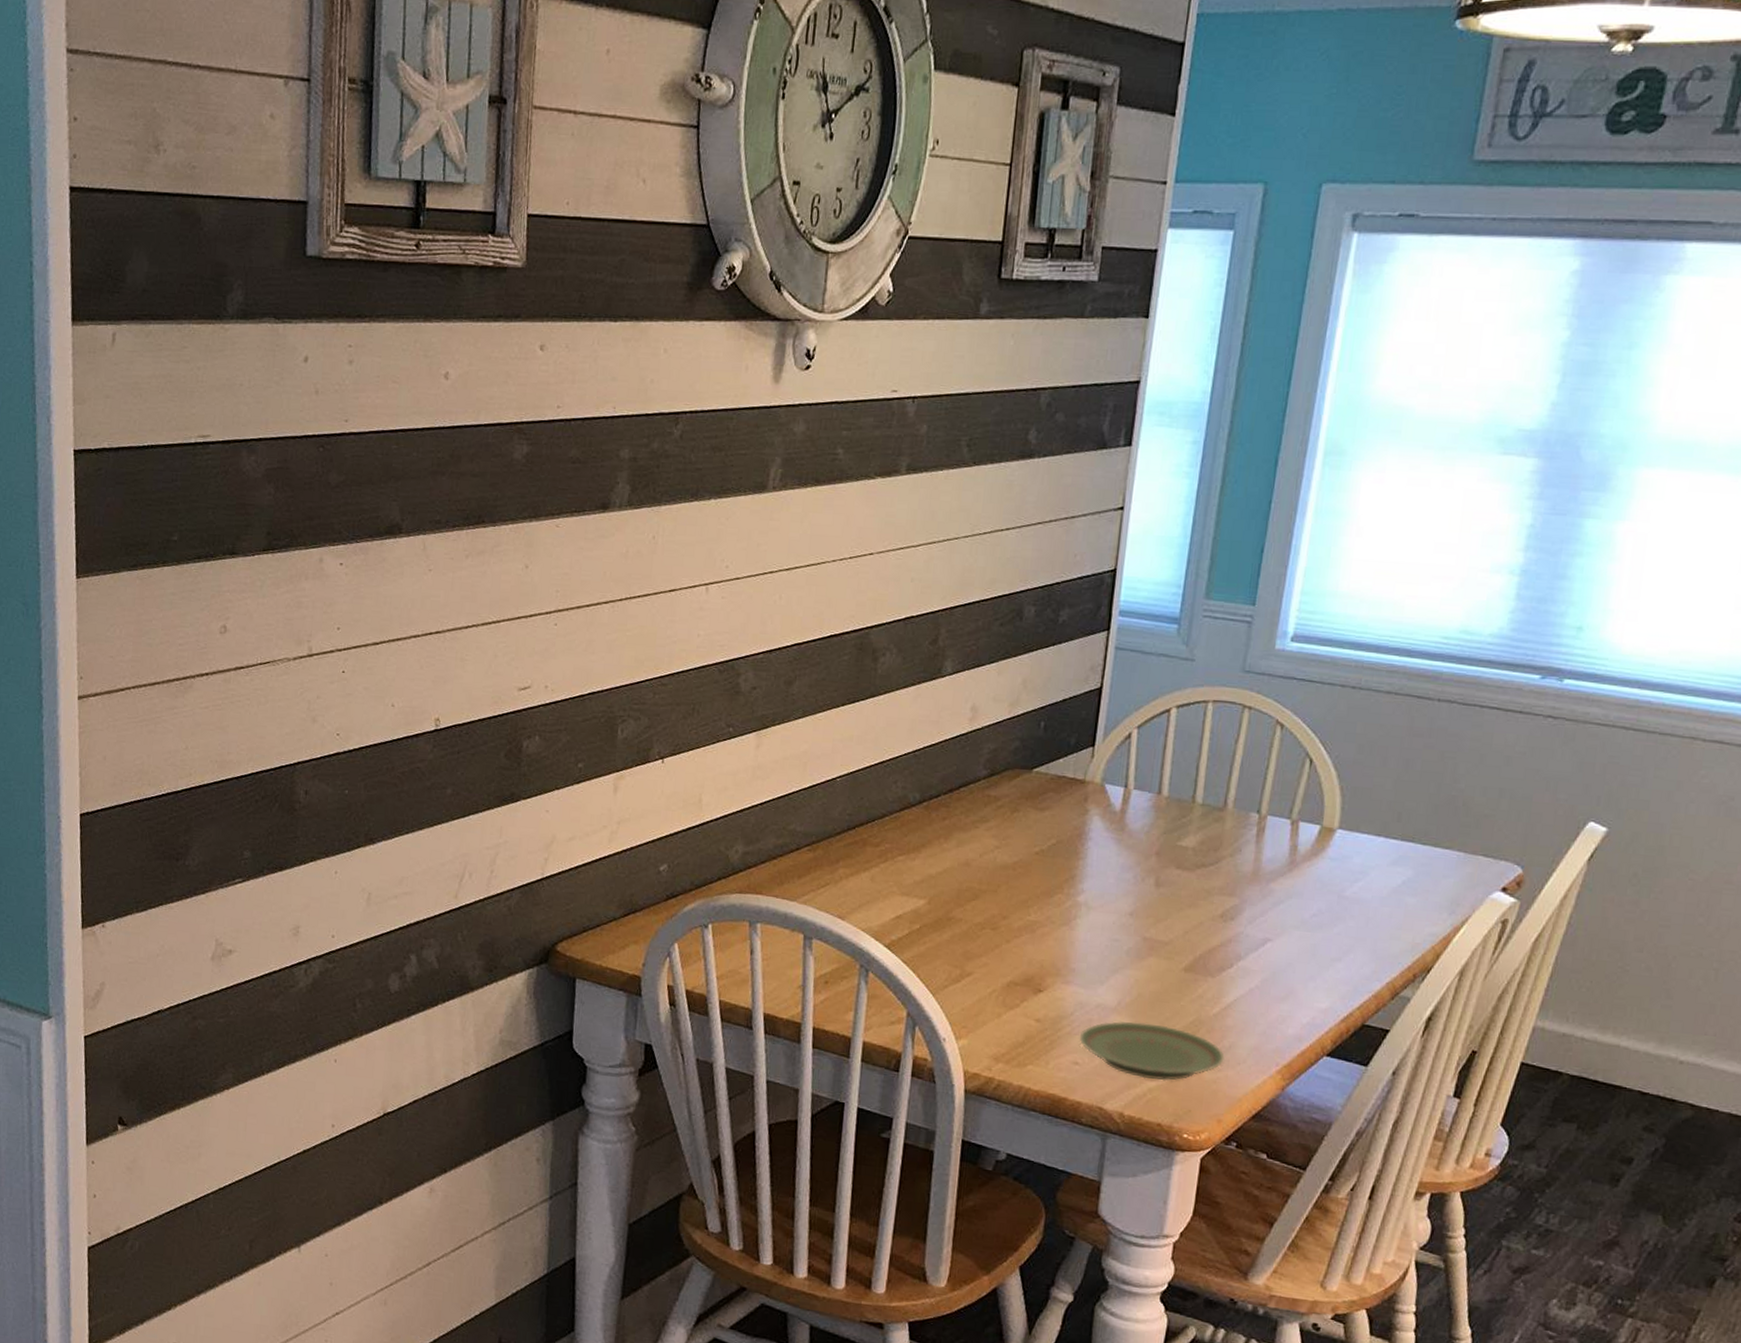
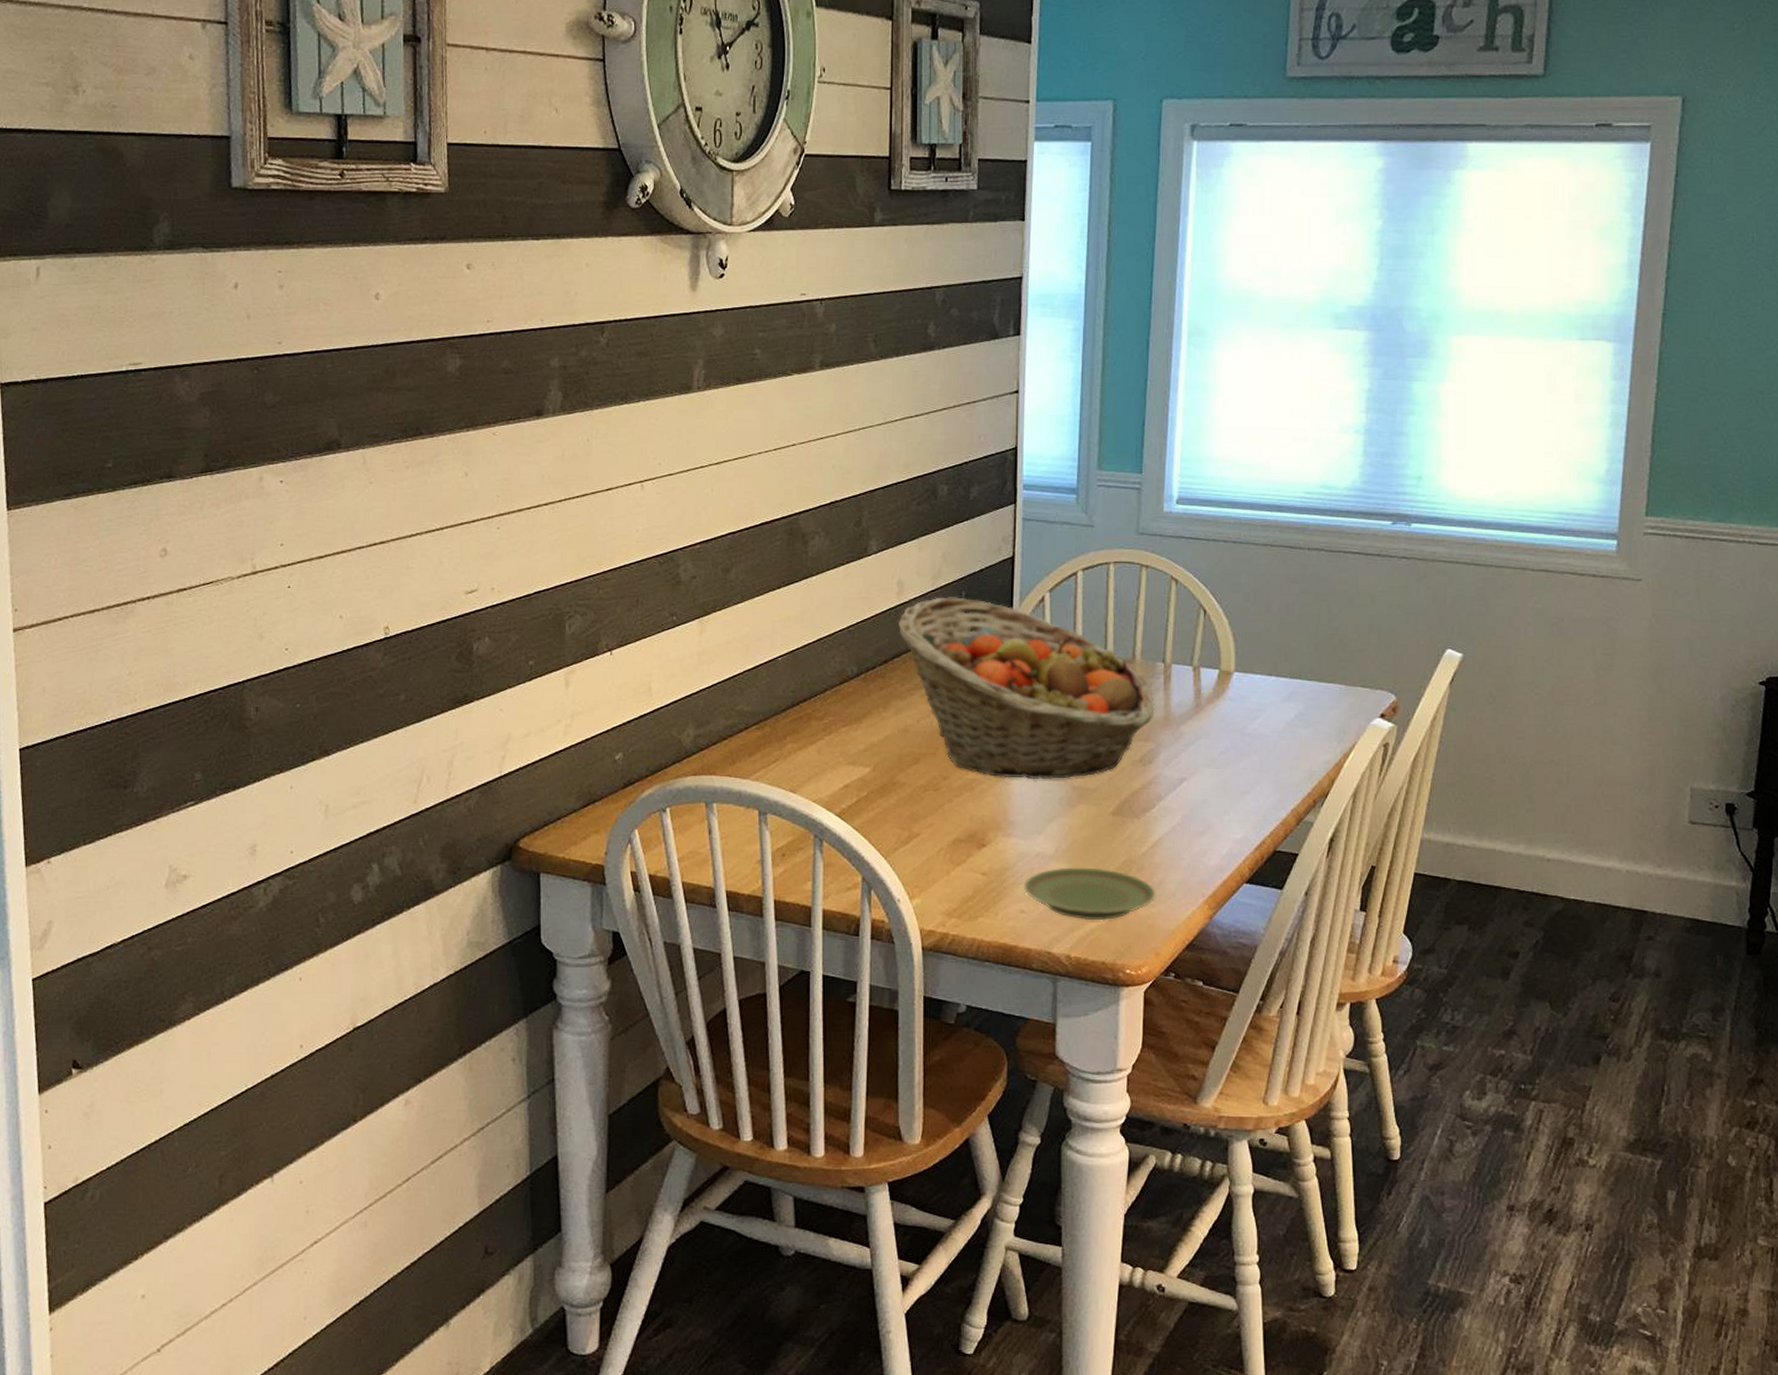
fruit basket: none [968,726,1244,928] -> present [898,597,1155,780]

